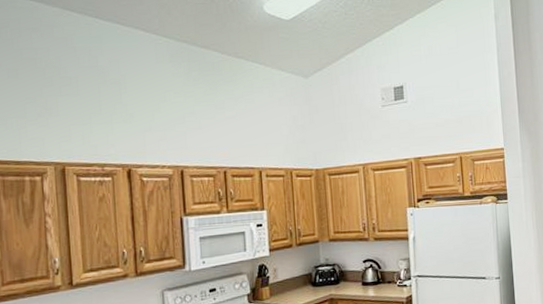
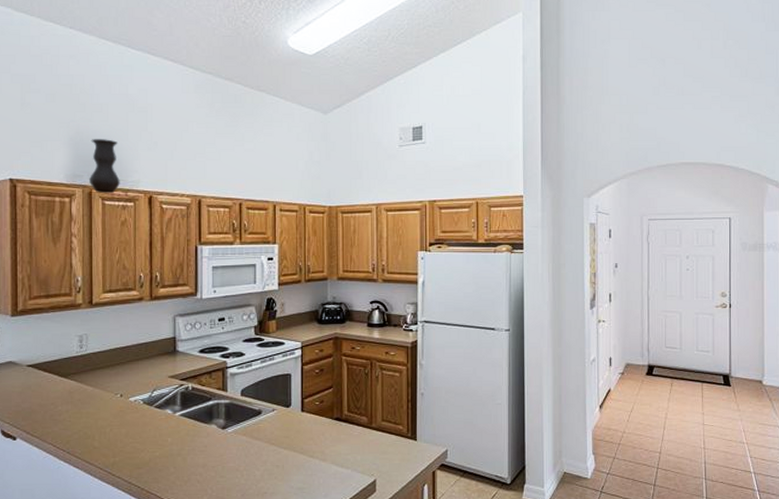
vase: none [60,113,96,170] -> present [90,139,120,194]

